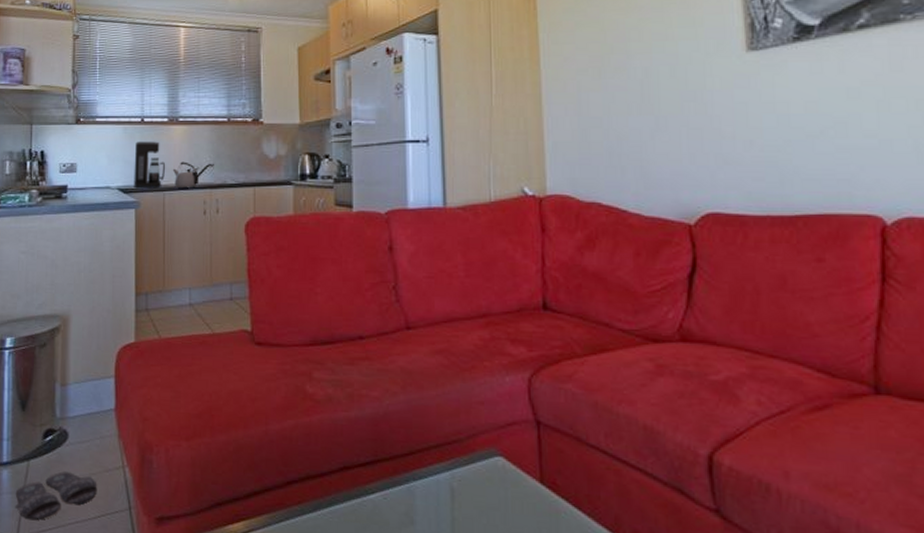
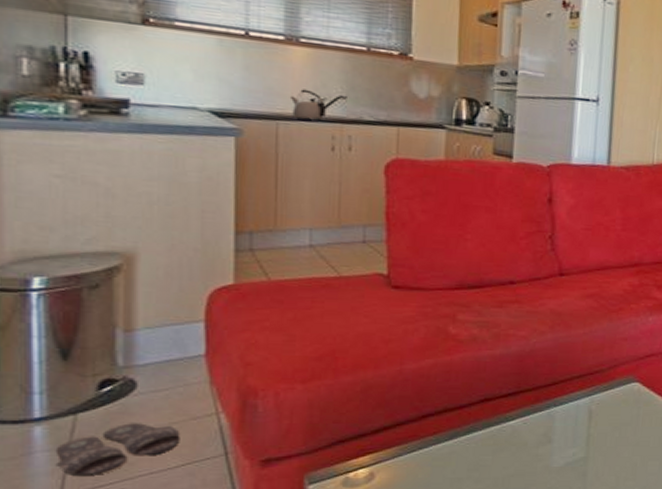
coffee maker: present [134,141,166,187] -> none [233,58,281,115]

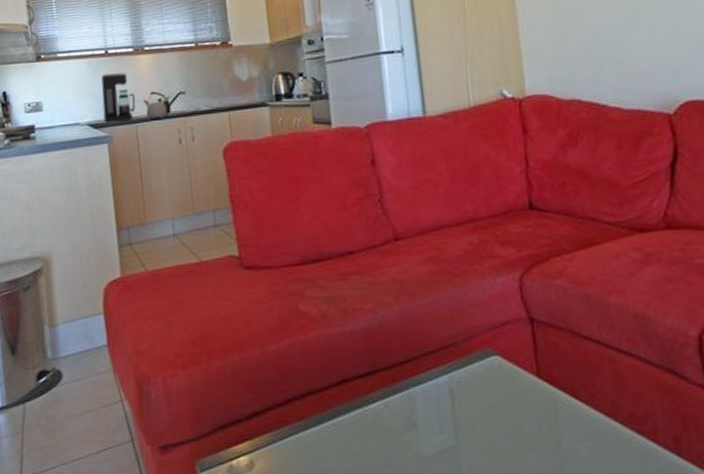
slippers: present [55,423,180,475] -> none [14,411,98,460]
coffee maker: none [233,58,281,115] -> present [101,72,136,122]

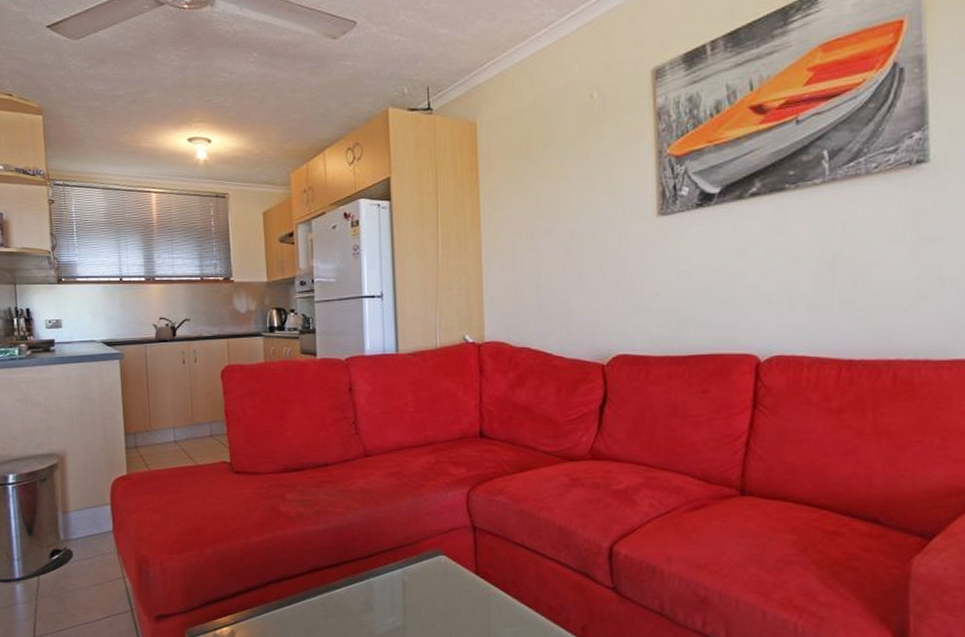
coffee maker: present [101,72,136,122] -> none [115,299,146,340]

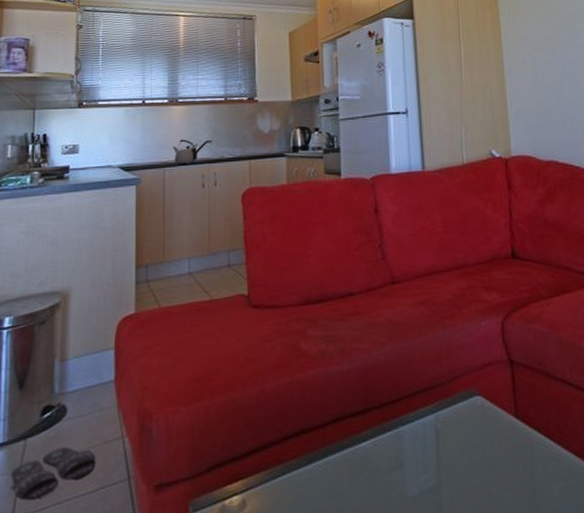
slippers: none [29,583,102,623] -> present [10,447,96,499]

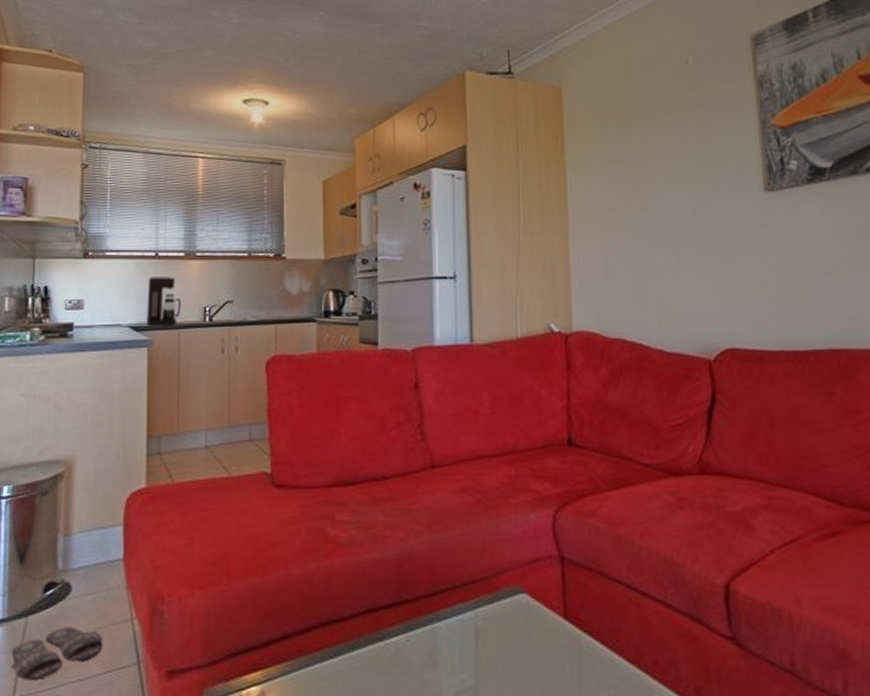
coffee maker: none [135,121,166,165] -> present [146,277,182,325]
kettle: present [172,139,197,165] -> none [188,298,217,326]

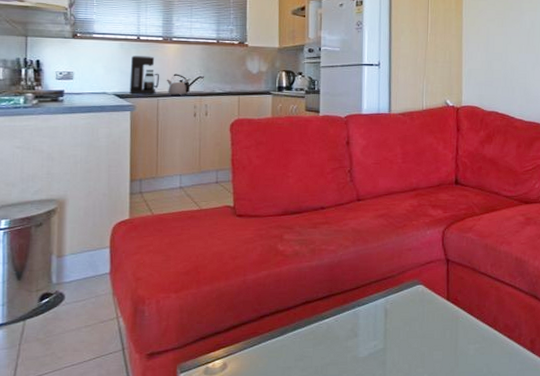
slippers: present [11,627,103,679] -> none [11,326,93,367]
kettle: none [188,298,217,326] -> present [166,74,190,96]

